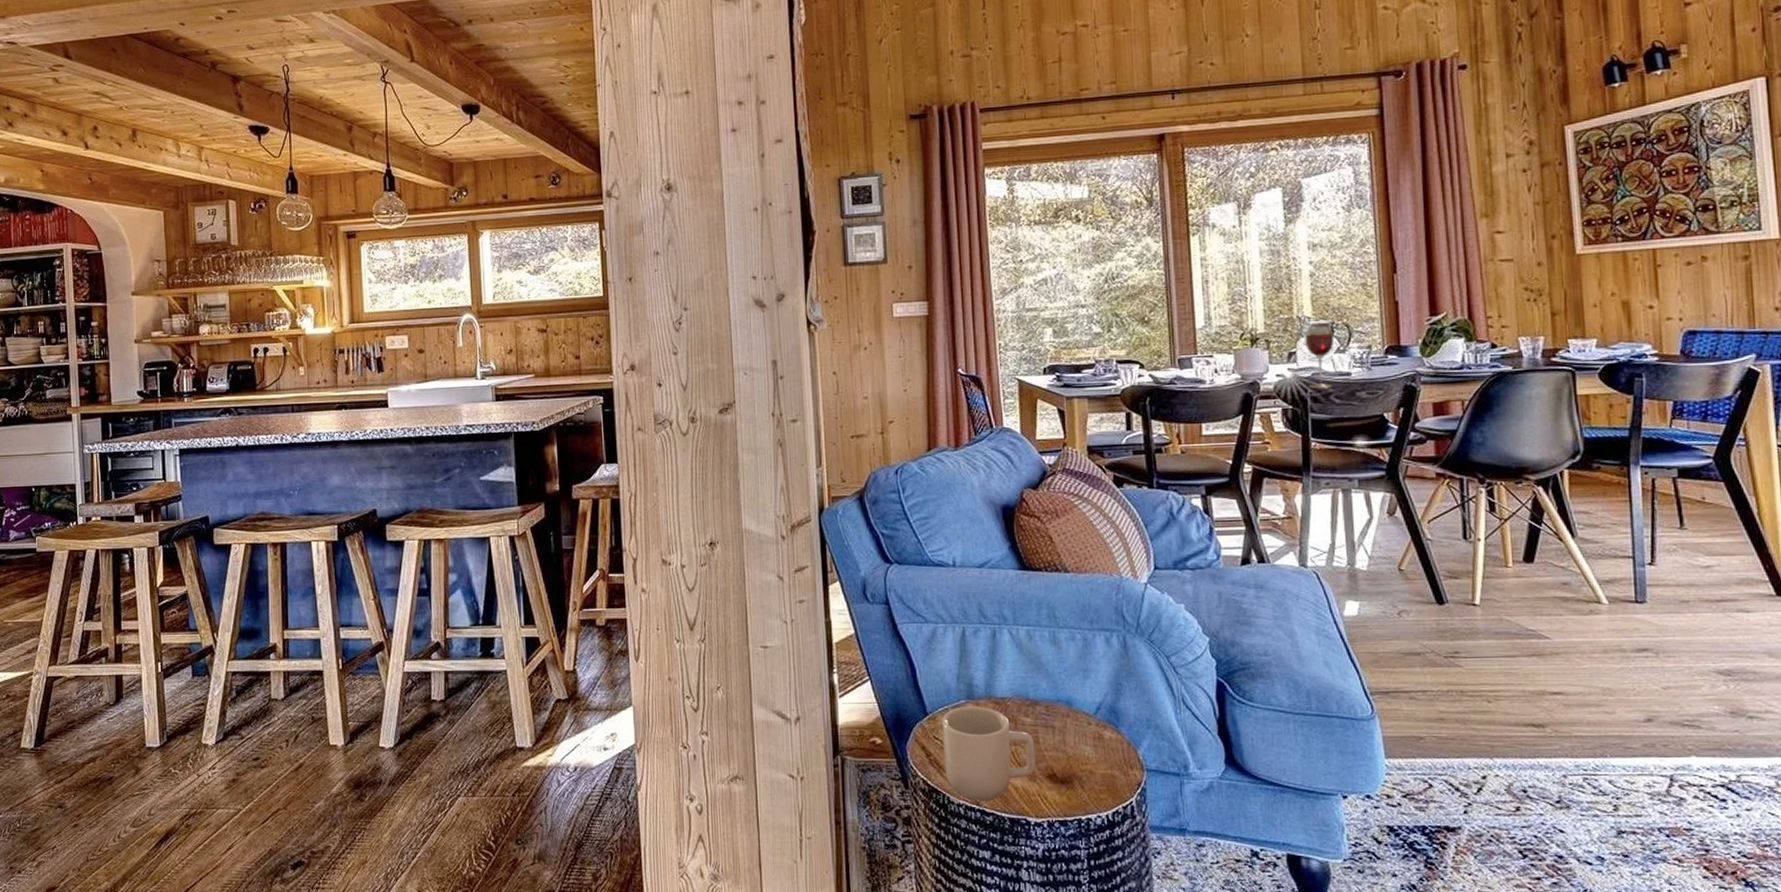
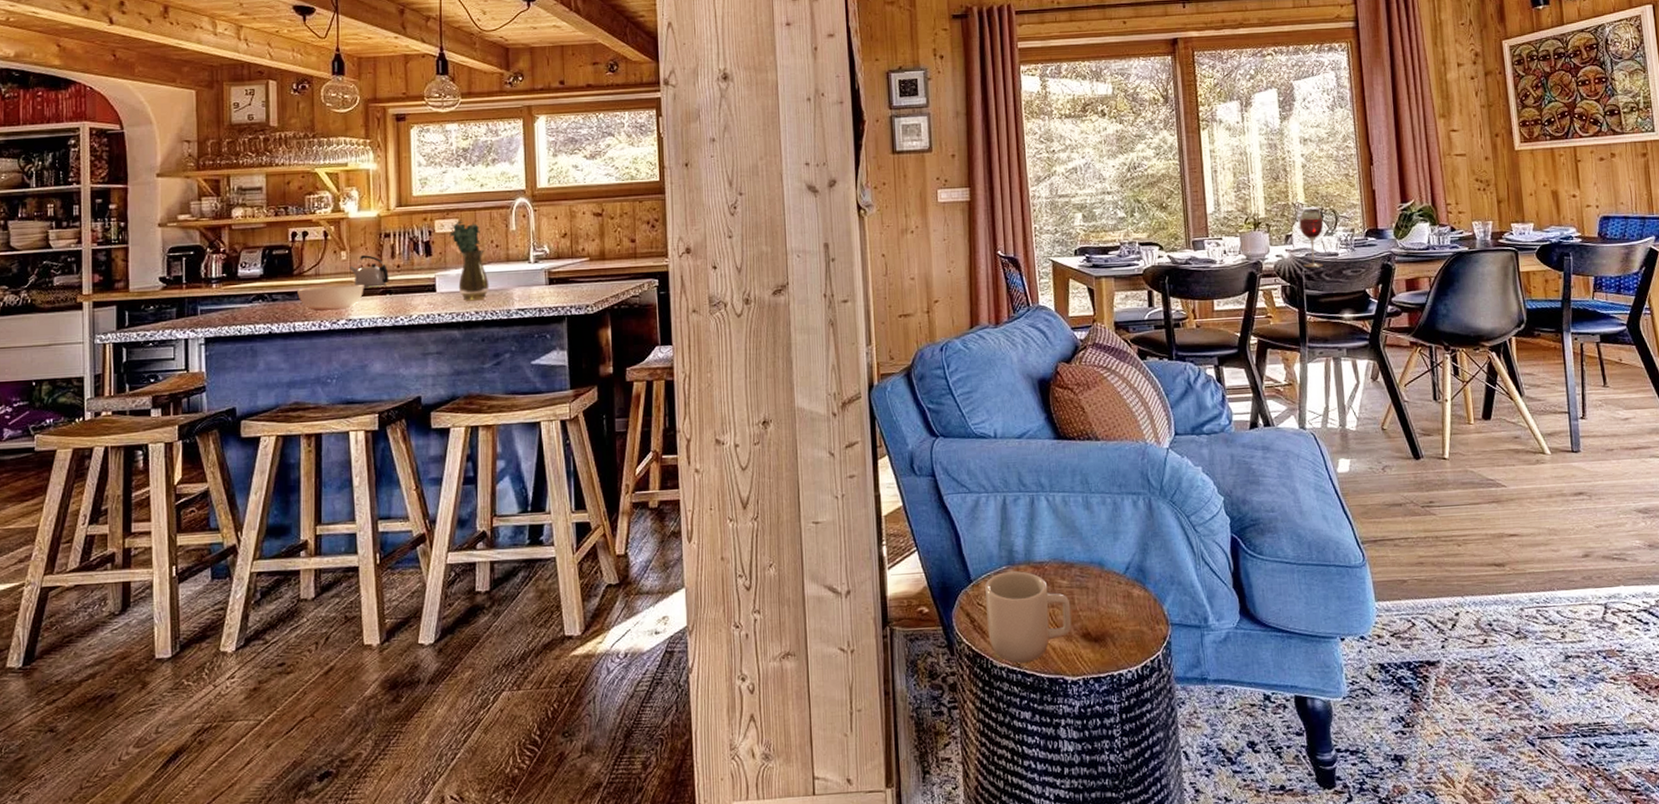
bowl: none [259,399,322,426] -> present [296,284,364,312]
kettle: none [307,371,344,404] -> present [350,255,389,289]
vase: none [400,336,439,418] -> present [449,220,490,303]

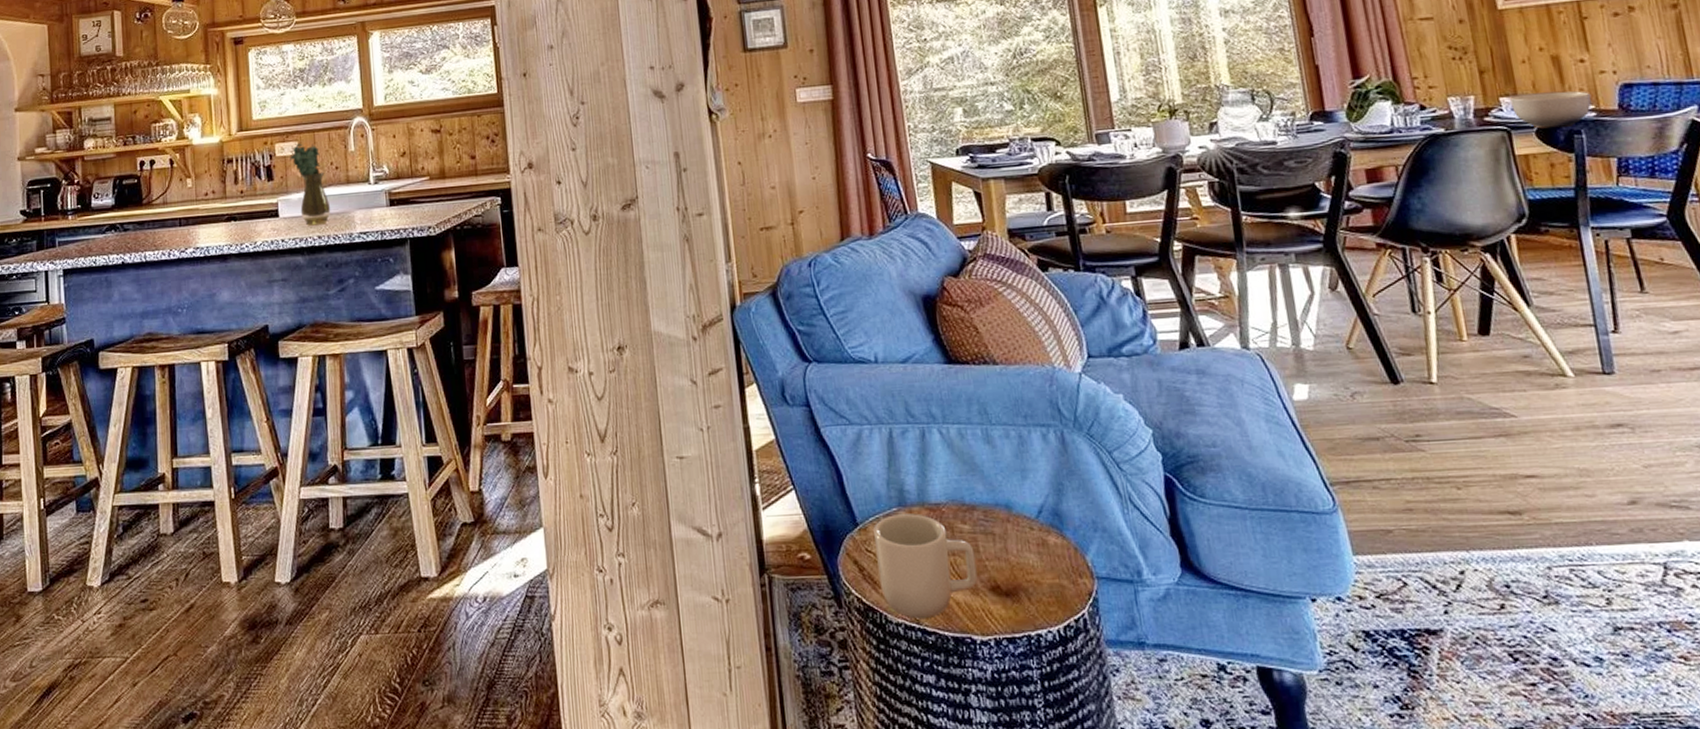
bowl: present [296,284,364,312] -> none [146,211,210,241]
kettle: present [350,255,389,289] -> none [195,181,233,216]
wineglass: present [1299,208,1324,268] -> none [1225,90,1259,160]
bowl: none [1518,220,1579,251] -> present [1508,90,1592,129]

